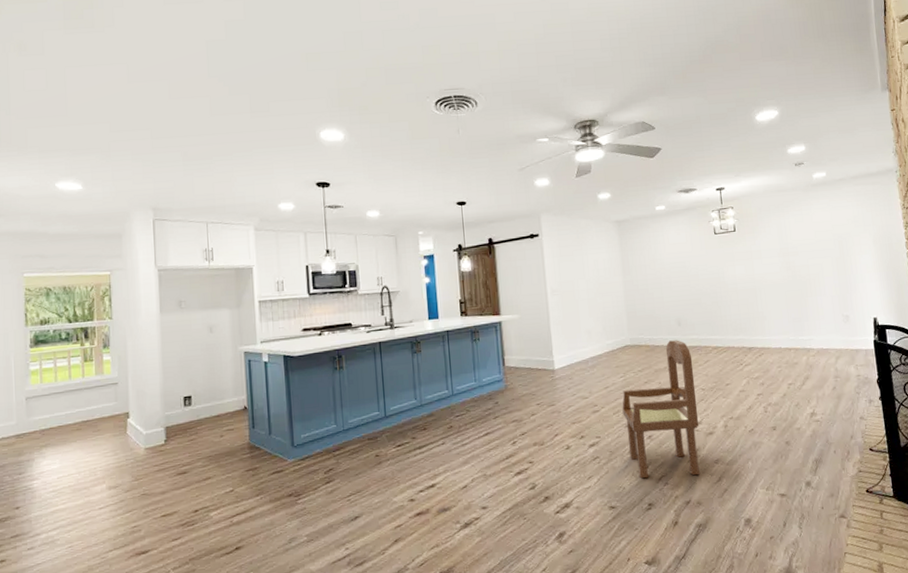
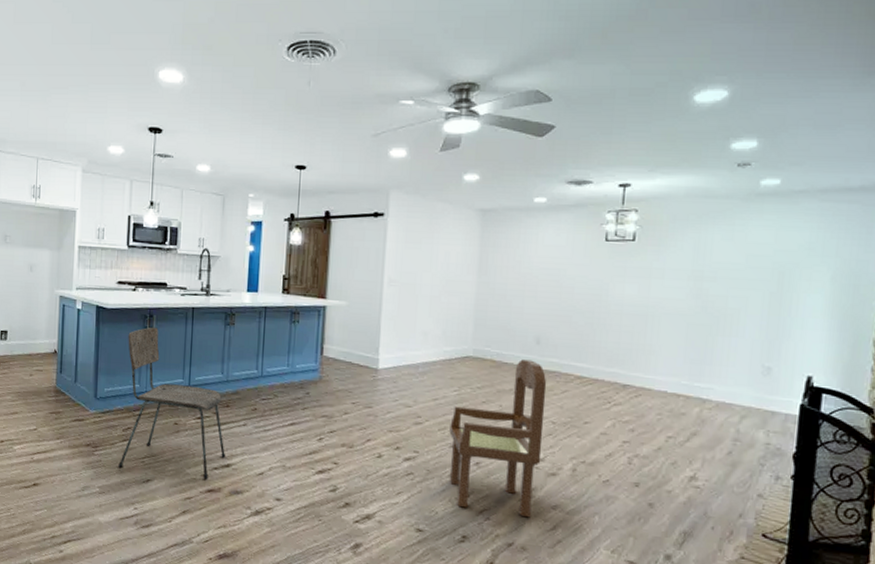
dining chair: none [319,366,430,511] -> present [118,327,226,480]

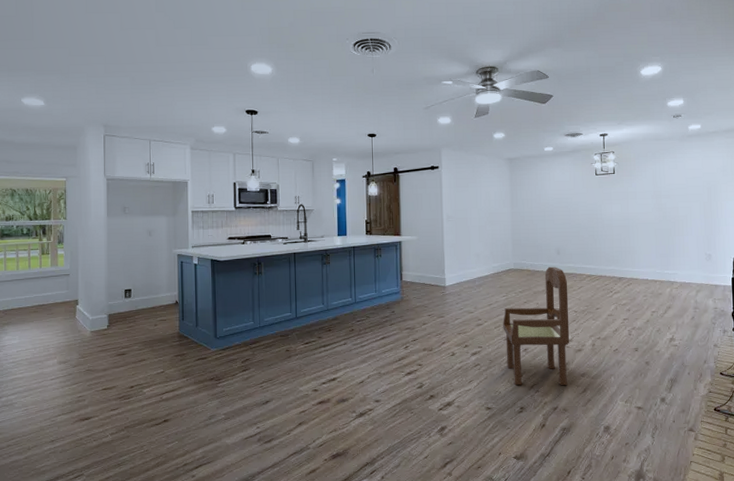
dining chair: present [118,327,226,480] -> none [240,272,332,394]

